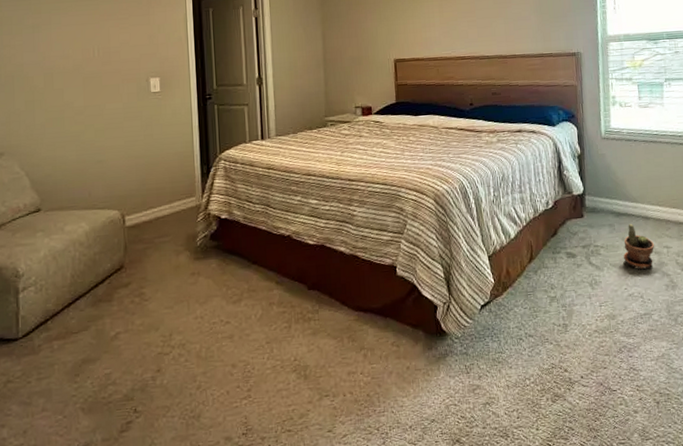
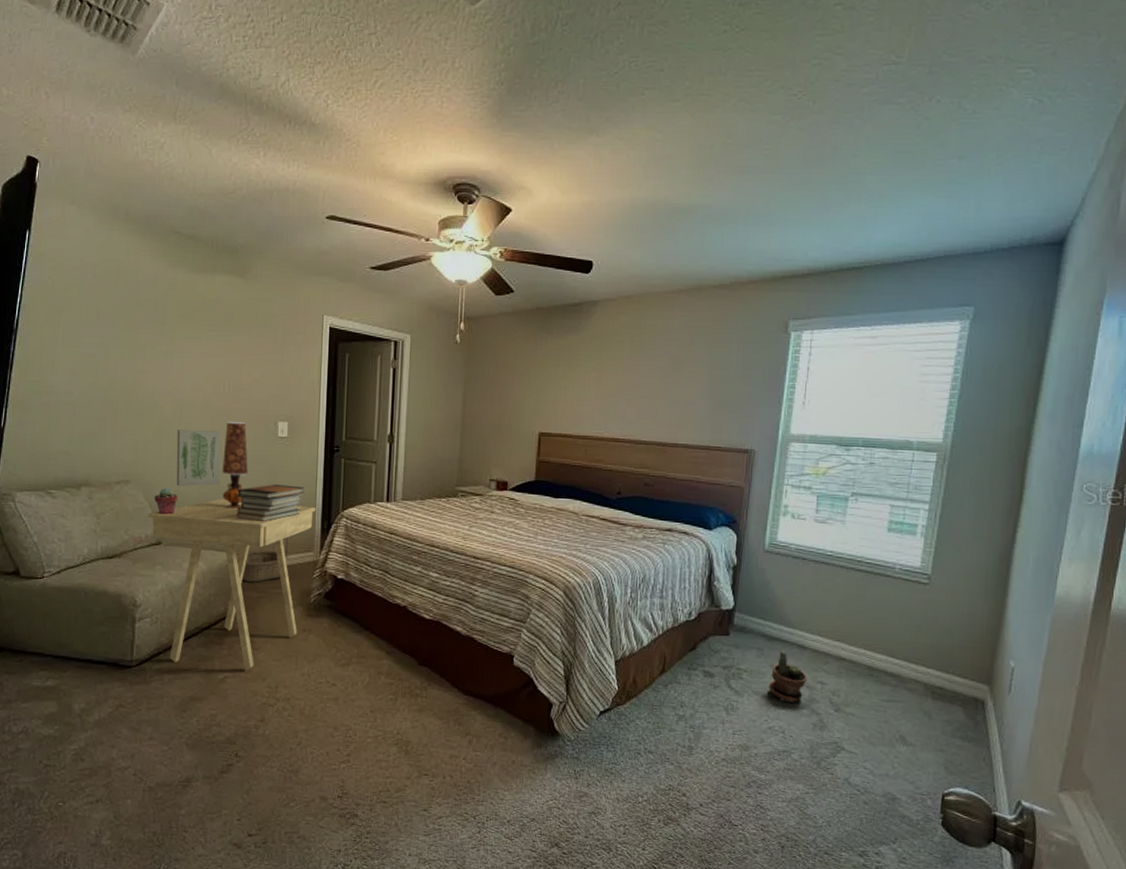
side table: none [25,153,194,327] -> present [148,499,316,671]
potted succulent: none [31,155,55,182] -> present [154,487,178,515]
wall art: none [49,94,96,152] -> present [176,430,221,487]
table lamp: none [98,83,124,167] -> present [222,422,248,509]
book stack: none [115,136,181,176] -> present [236,484,305,523]
basket: none [116,185,171,235] -> present [234,536,289,582]

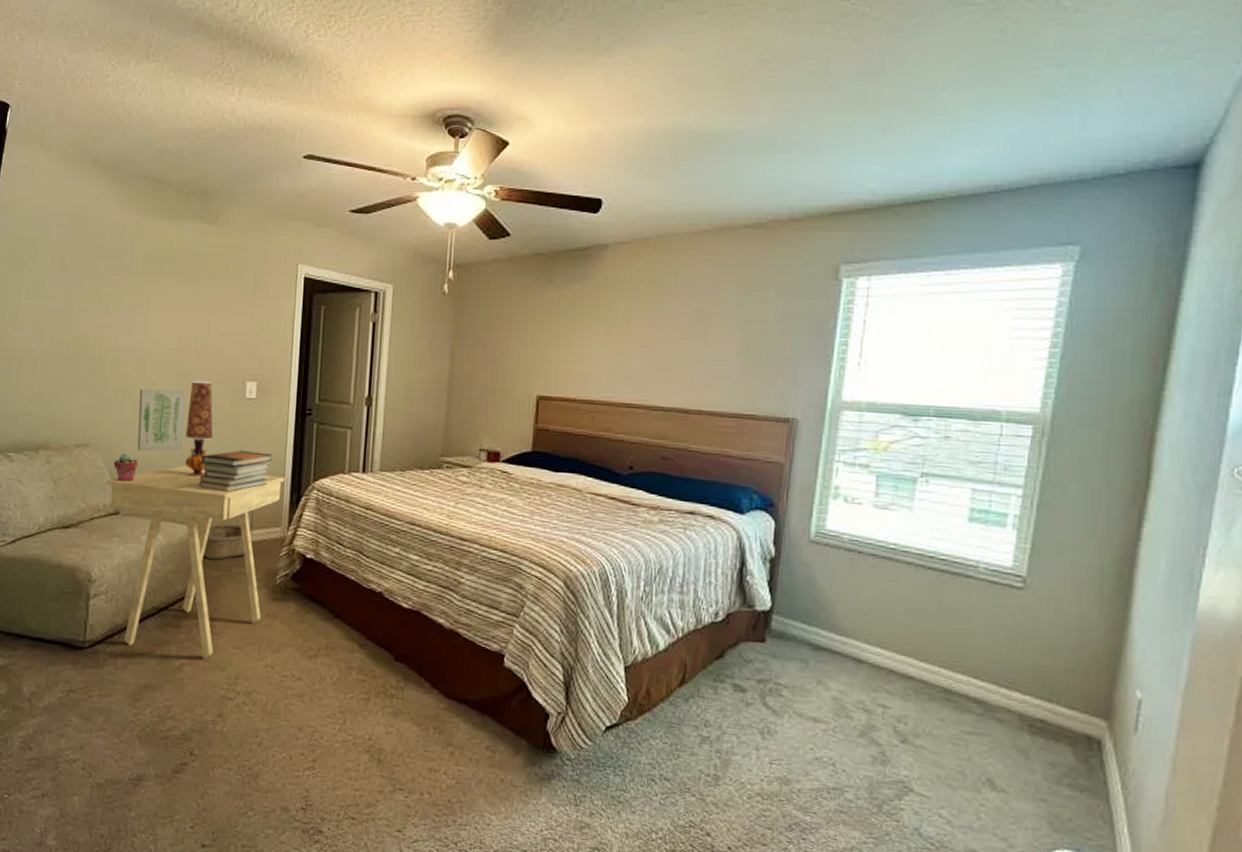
potted plant: present [769,650,807,704] -> none [816,663,864,731]

